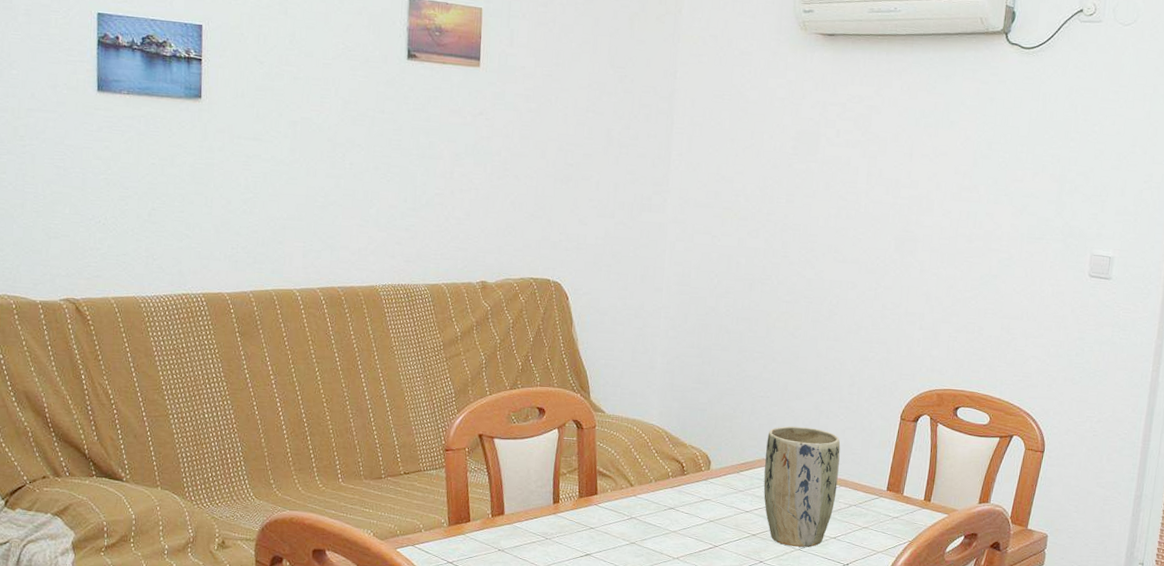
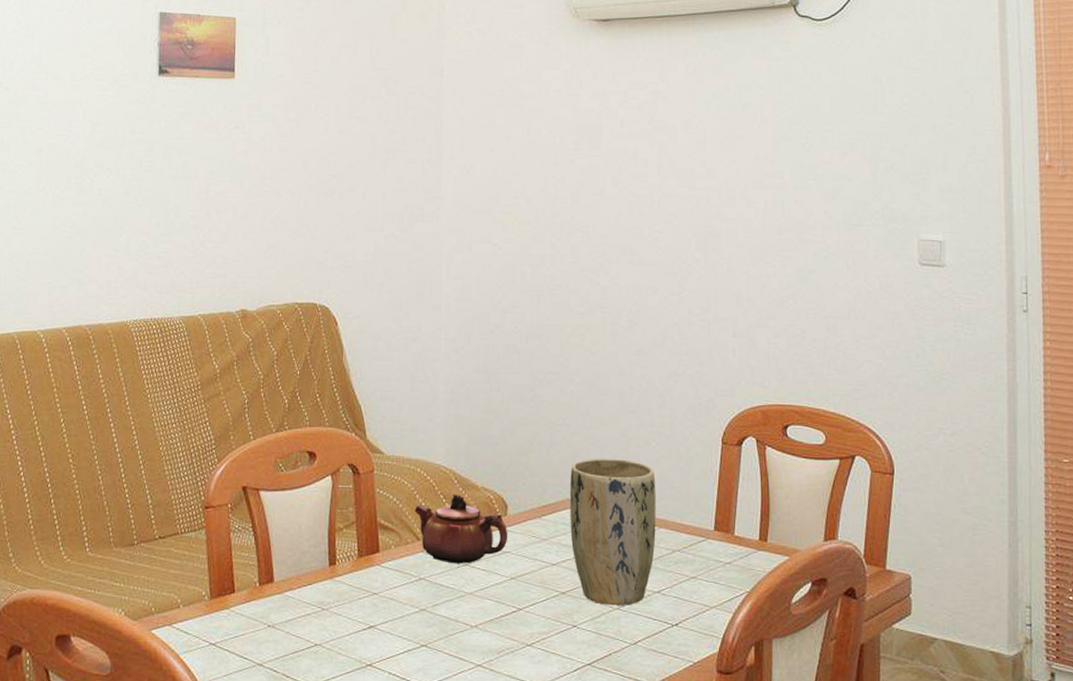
teapot: none [629,450,710,508] -> present [414,494,508,564]

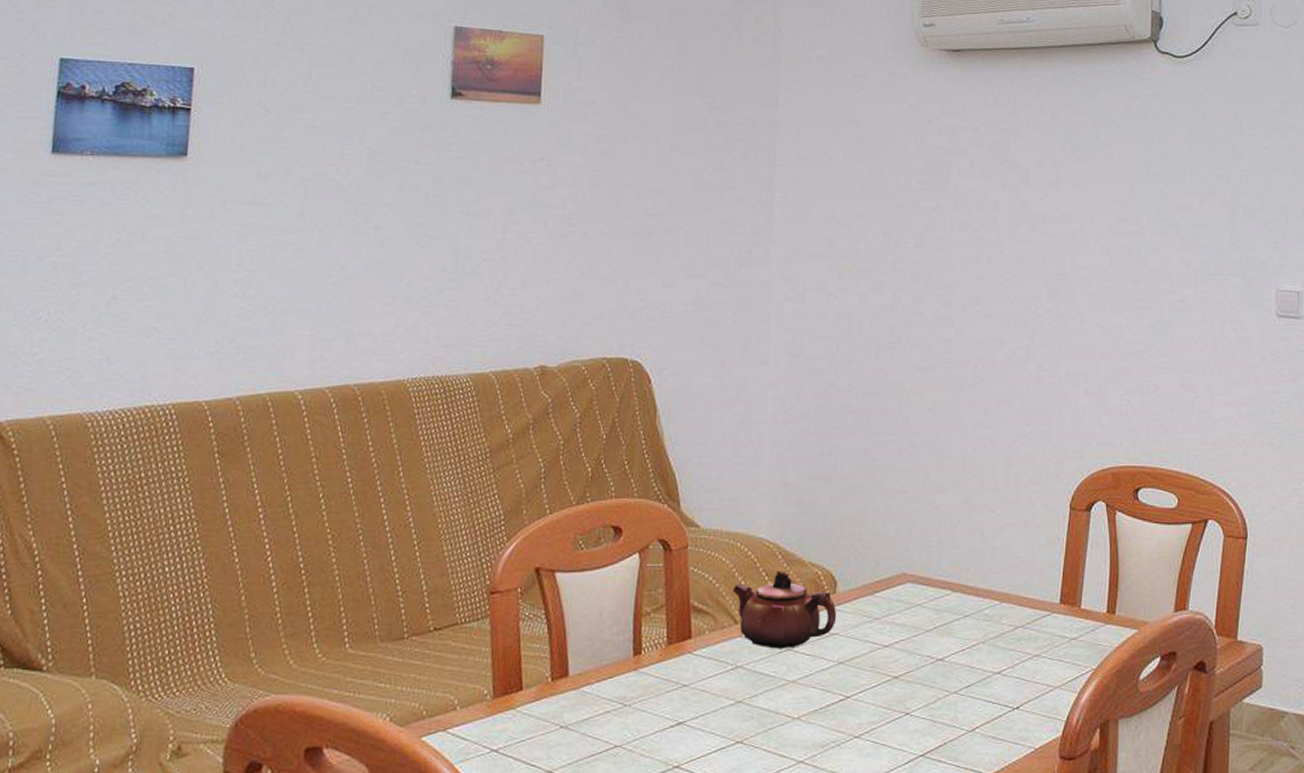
plant pot: present [570,458,656,605] -> none [905,527,999,689]

